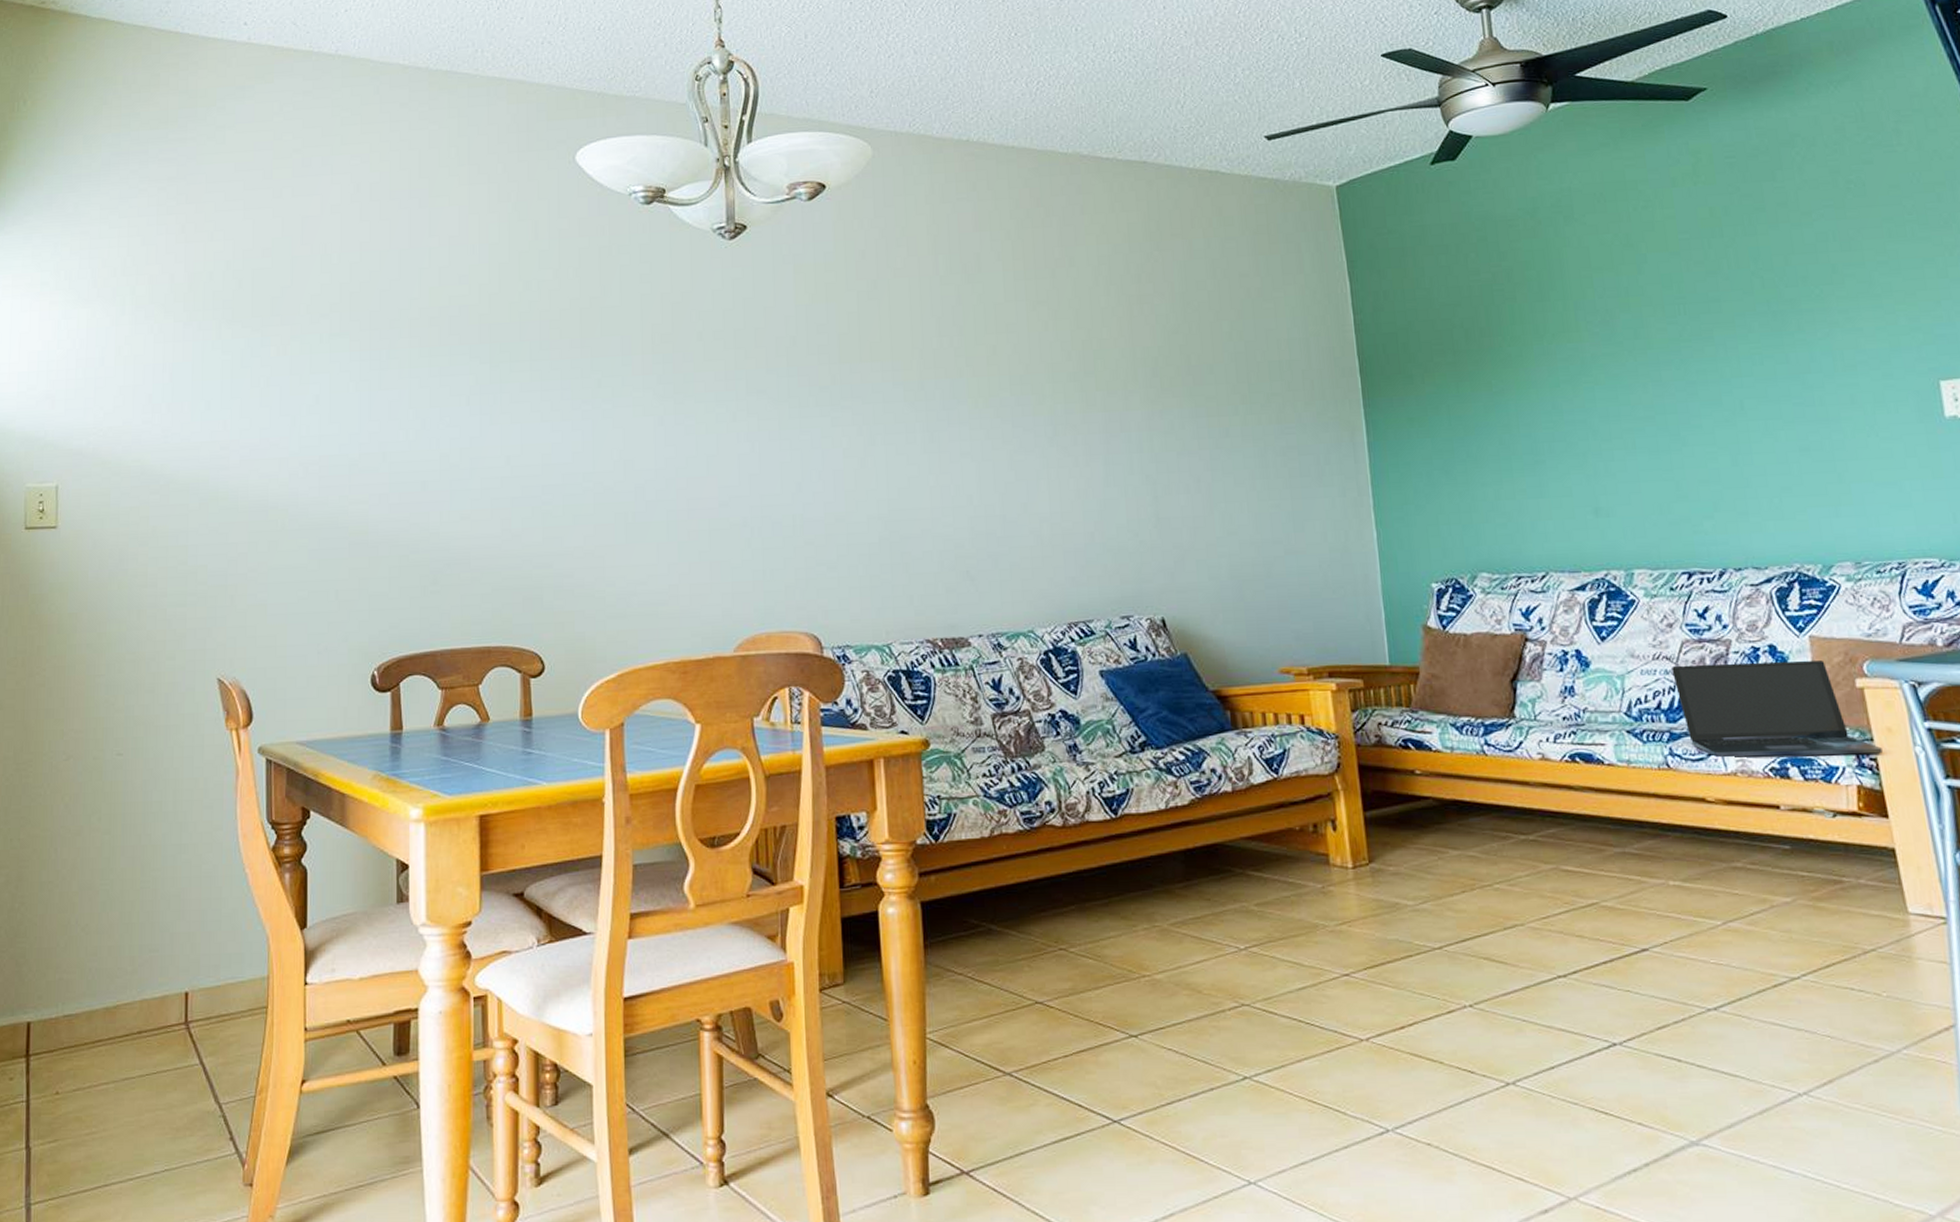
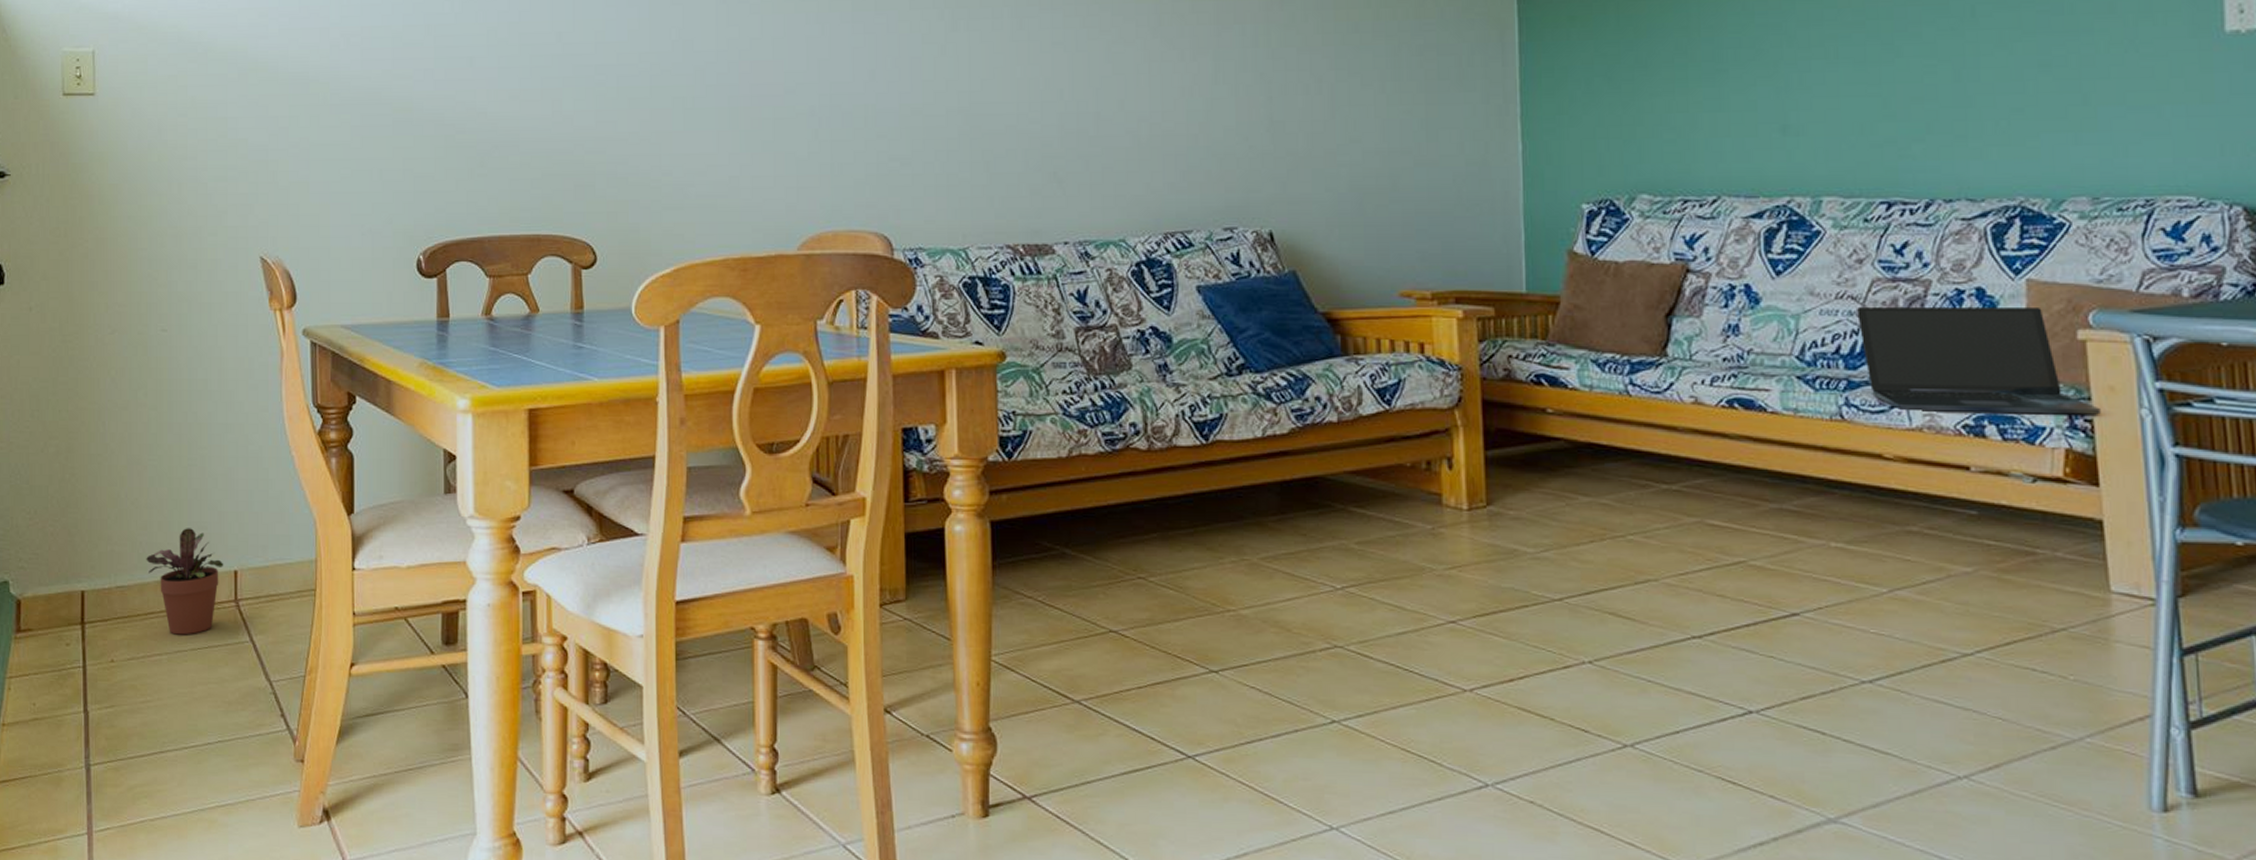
potted plant: none [95,951,175,1062] -> present [146,528,224,635]

